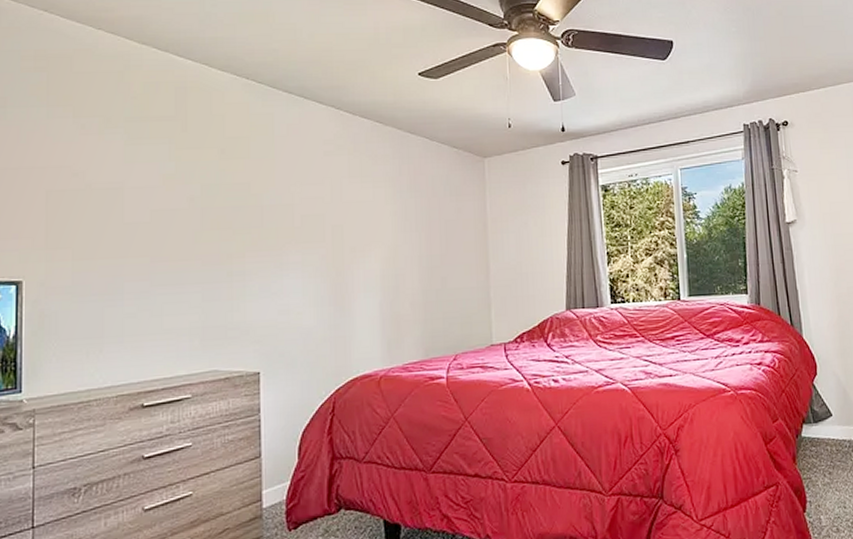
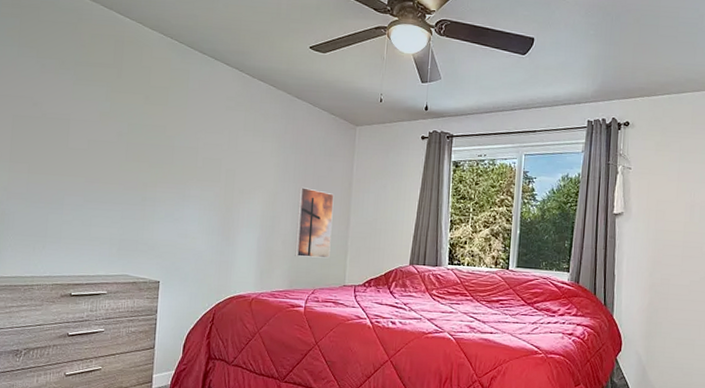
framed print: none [423,236,470,318] -> present [295,187,334,258]

